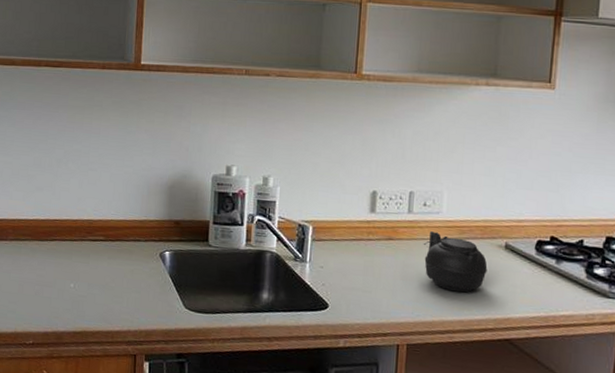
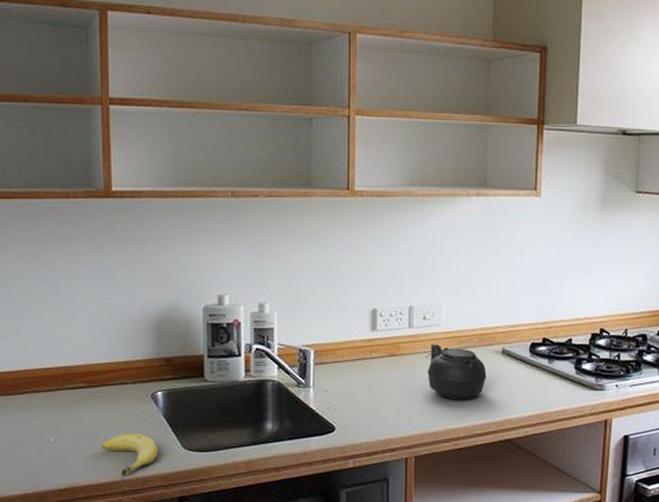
fruit: none [113,287,162,328] -> present [102,433,157,477]

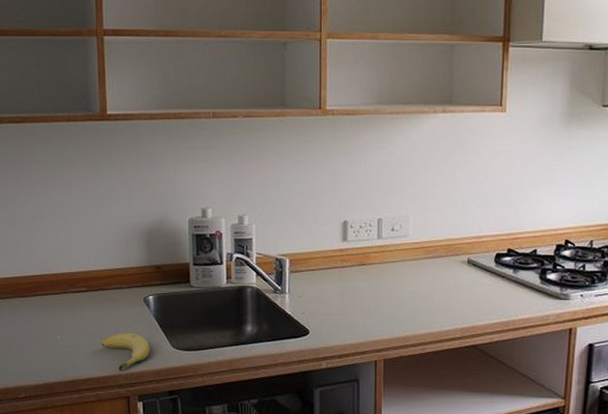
teapot: present [425,344,487,400] -> none [393,254,453,307]

